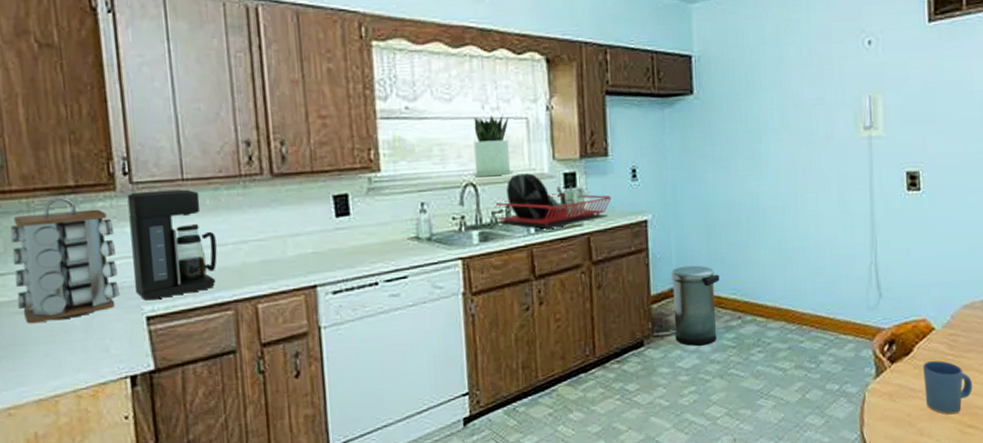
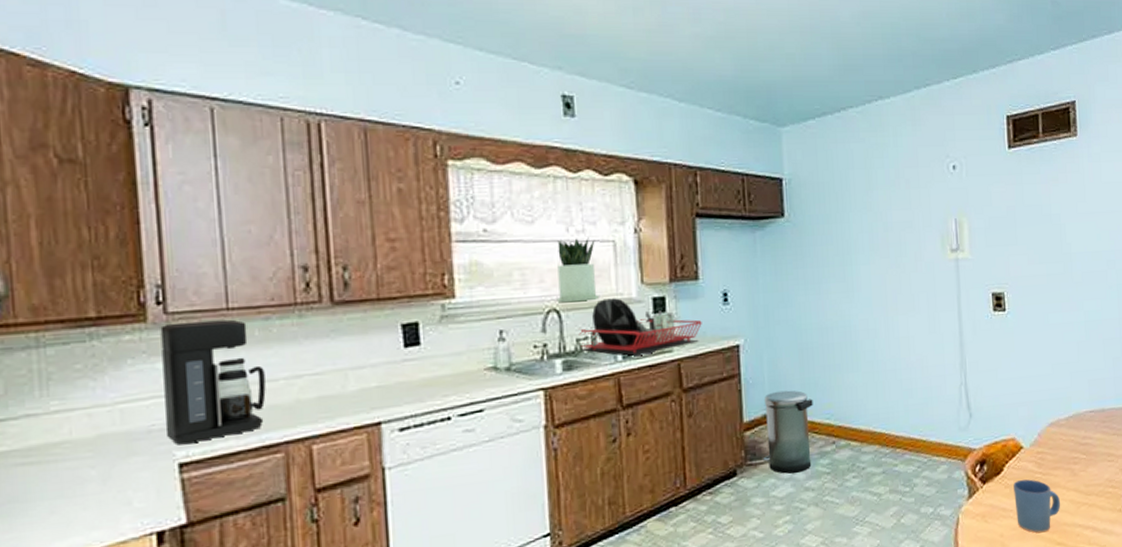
spice rack: present [9,197,119,324] -> none [12,330,147,477]

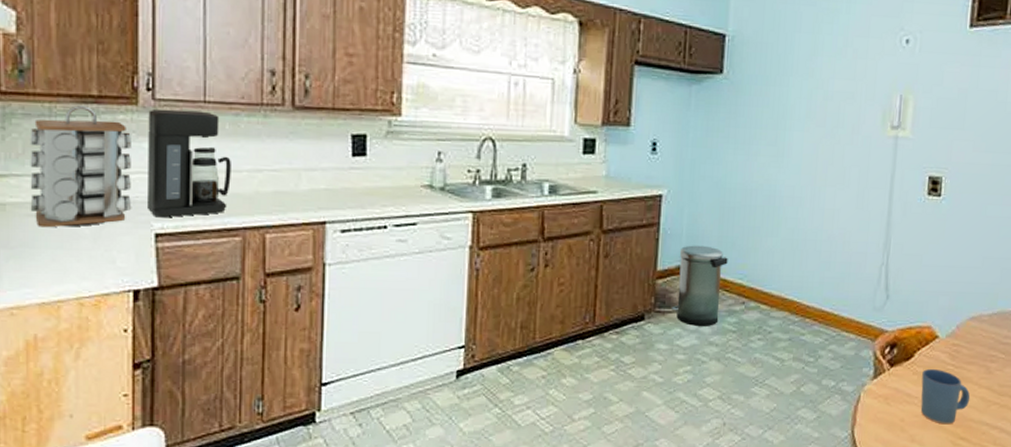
spice rack: none [12,330,147,477] -> present [30,105,131,228]
planter: present [556,237,600,303] -> none [493,71,535,135]
dish rack: present [578,298,702,356] -> none [510,134,629,192]

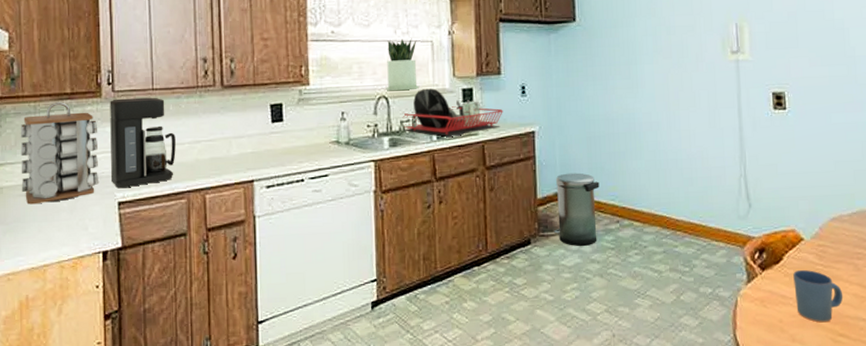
planter: none [493,71,535,135] -> present [386,38,420,91]
dish rack: none [510,134,629,192] -> present [402,88,503,137]

